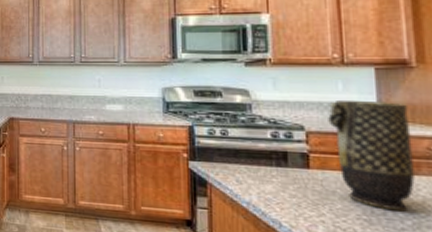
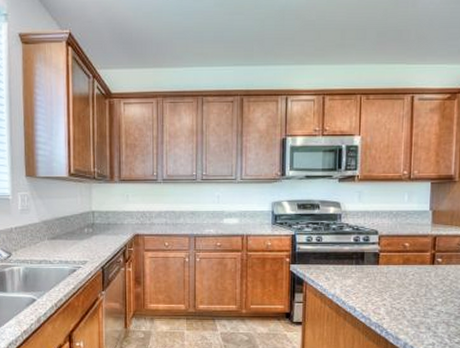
vase: present [328,99,415,211] -> none [395,208,449,292]

